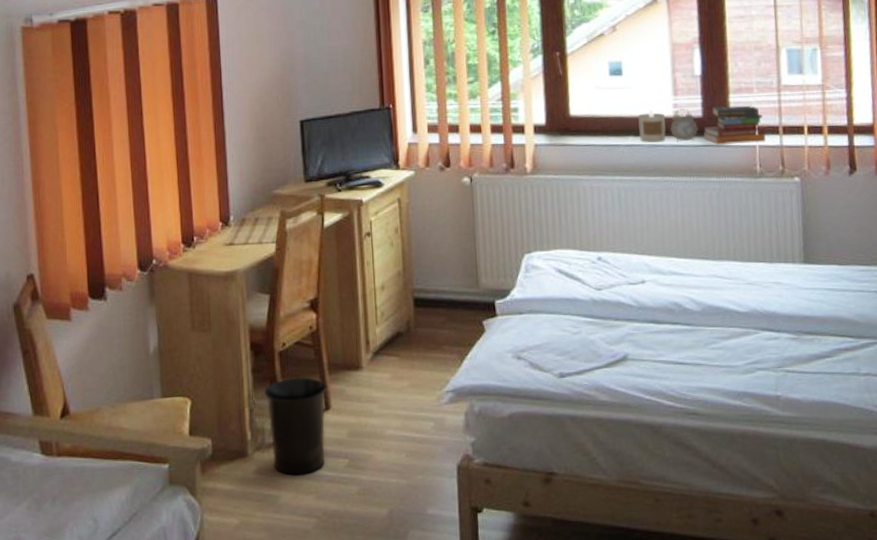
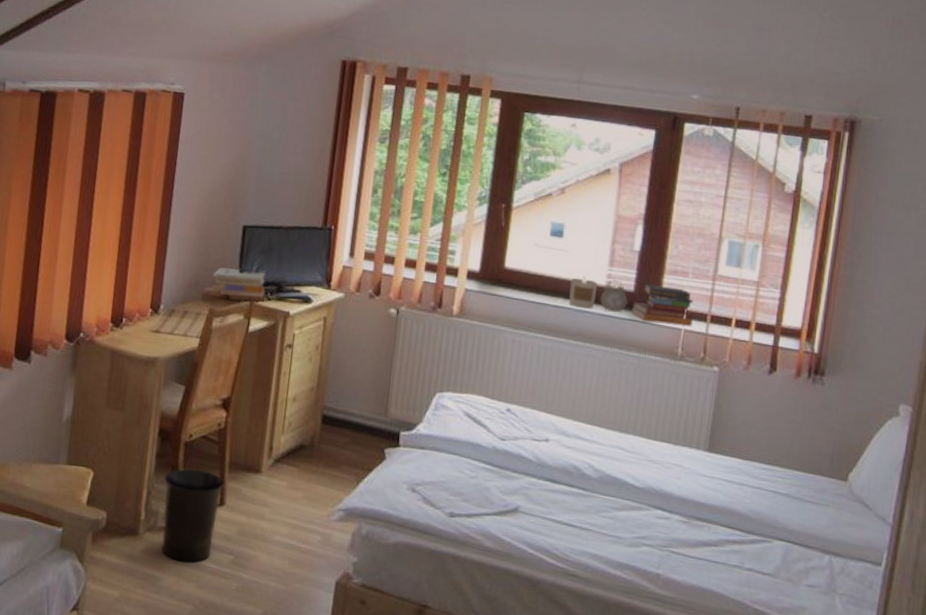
books: none [278,162,335,199] -> present [213,267,267,303]

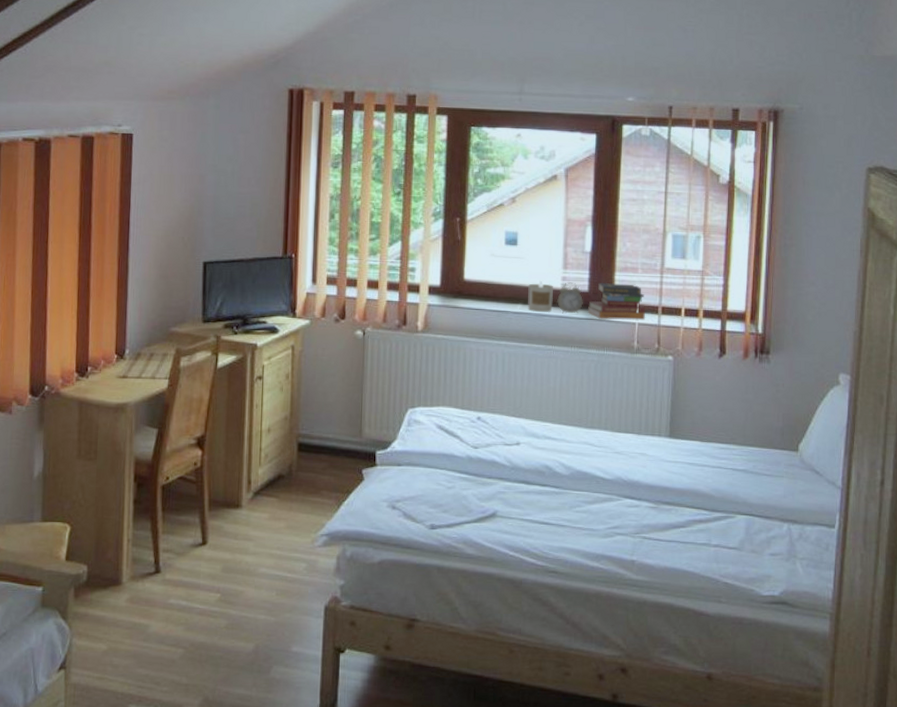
waste bin: present [161,468,224,563] -> none [143,512,205,606]
books: present [213,267,267,303] -> none [177,305,232,339]

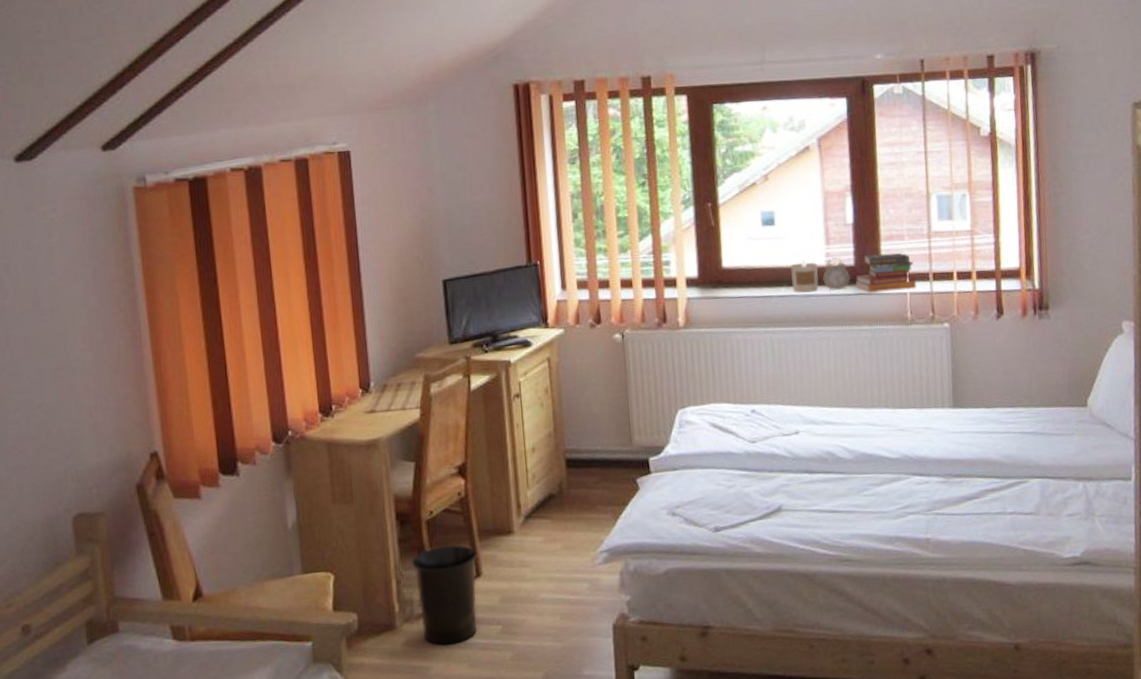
waste bin: none [143,512,205,606] -> present [411,545,478,645]

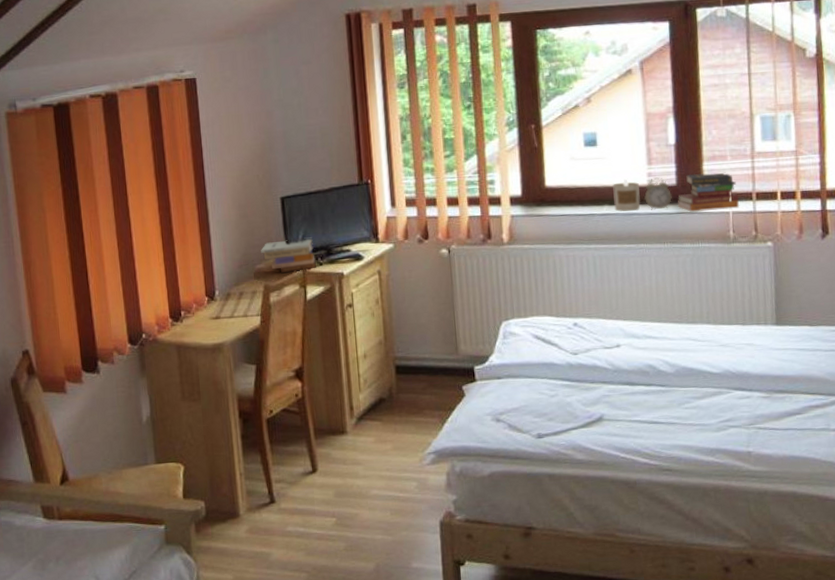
waste bin: present [411,545,478,645] -> none [252,442,314,534]
books: none [420,322,482,362] -> present [261,237,317,274]

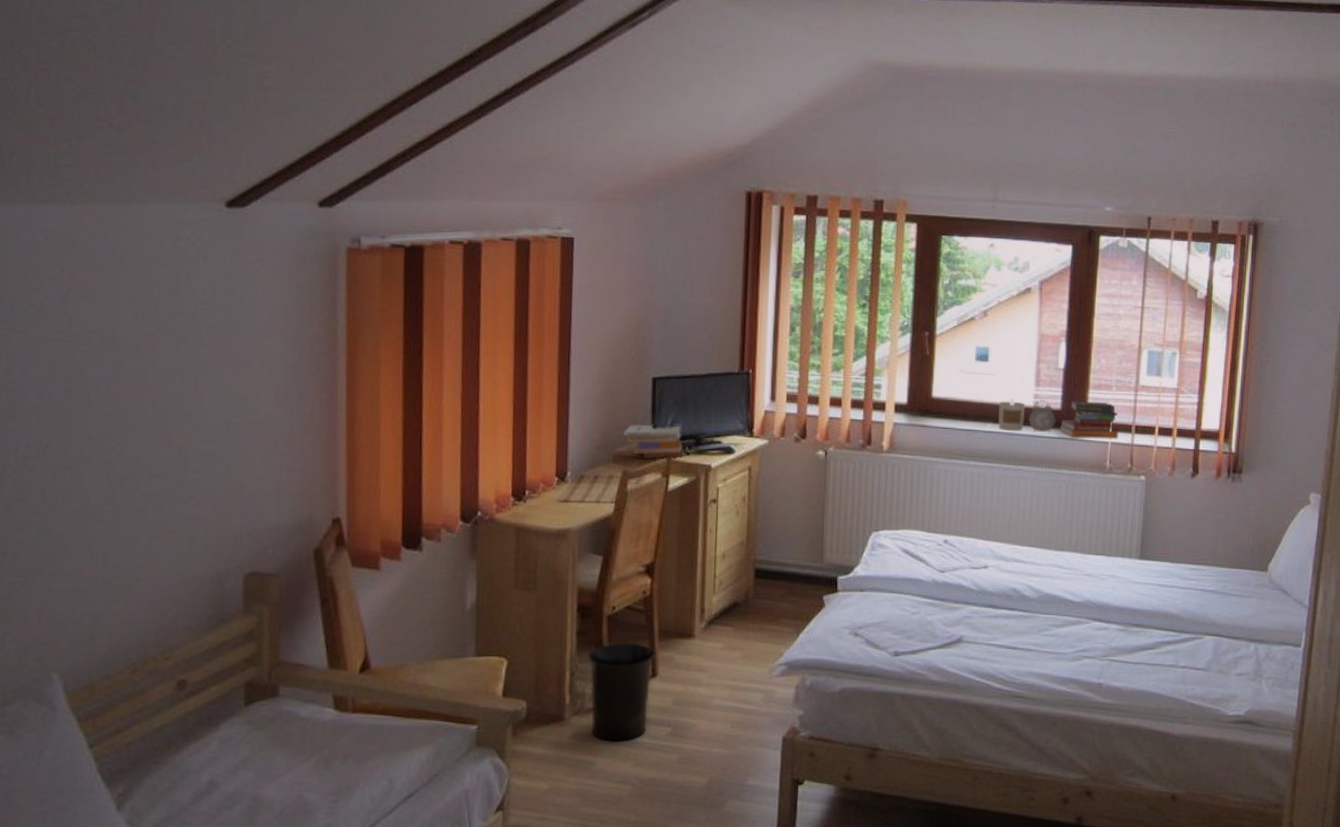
waste bin: none [252,442,314,534] -> present [587,643,655,742]

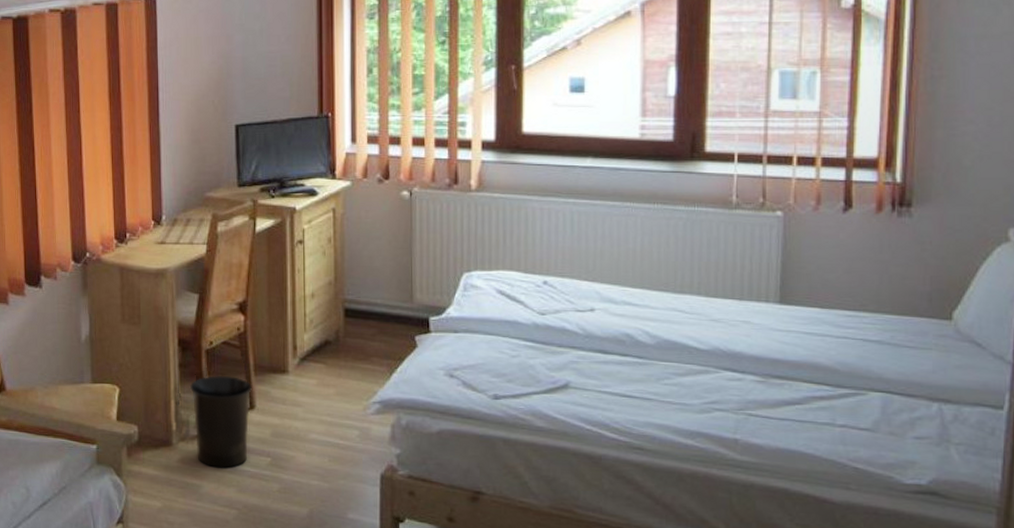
books: present [623,424,684,460] -> none [211,168,269,203]
candle: present [998,398,1025,432] -> none [599,130,630,167]
alarm clock: present [1027,400,1055,433] -> none [634,131,667,167]
books: present [1060,400,1119,439] -> none [674,129,747,173]

